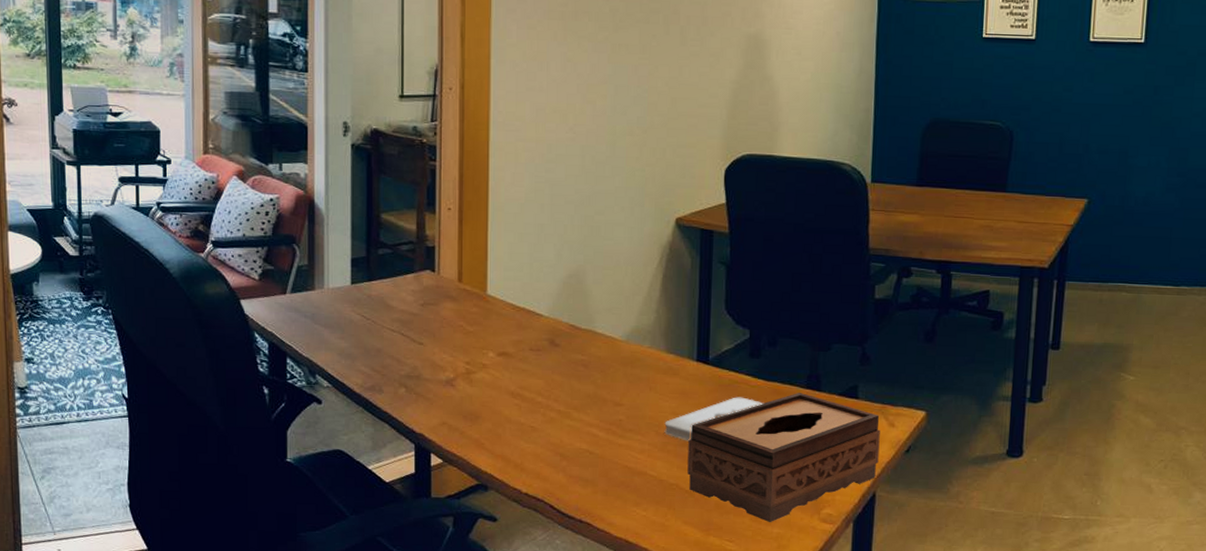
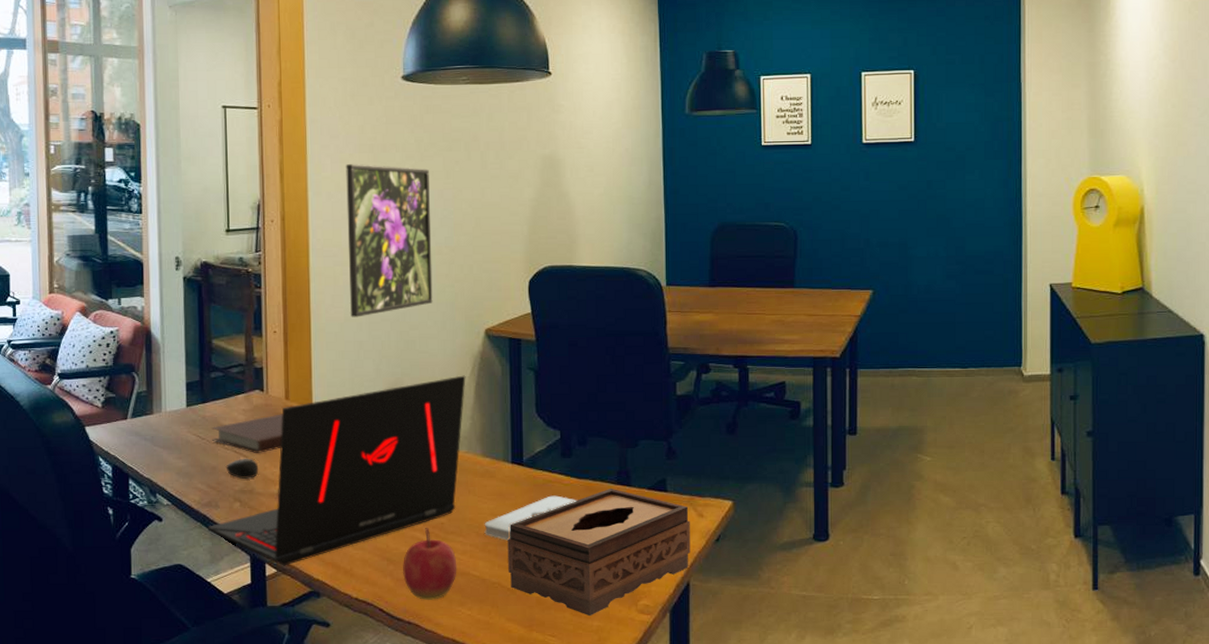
laptop: none [370,266,653,457] -> present [208,375,466,566]
notebook: none [378,297,455,337] -> present [212,414,283,453]
computer mouse: none [391,341,427,363] -> present [225,458,259,479]
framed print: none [532,31,623,198] -> present [346,164,433,318]
apple: none [576,424,634,499] -> present [403,528,457,600]

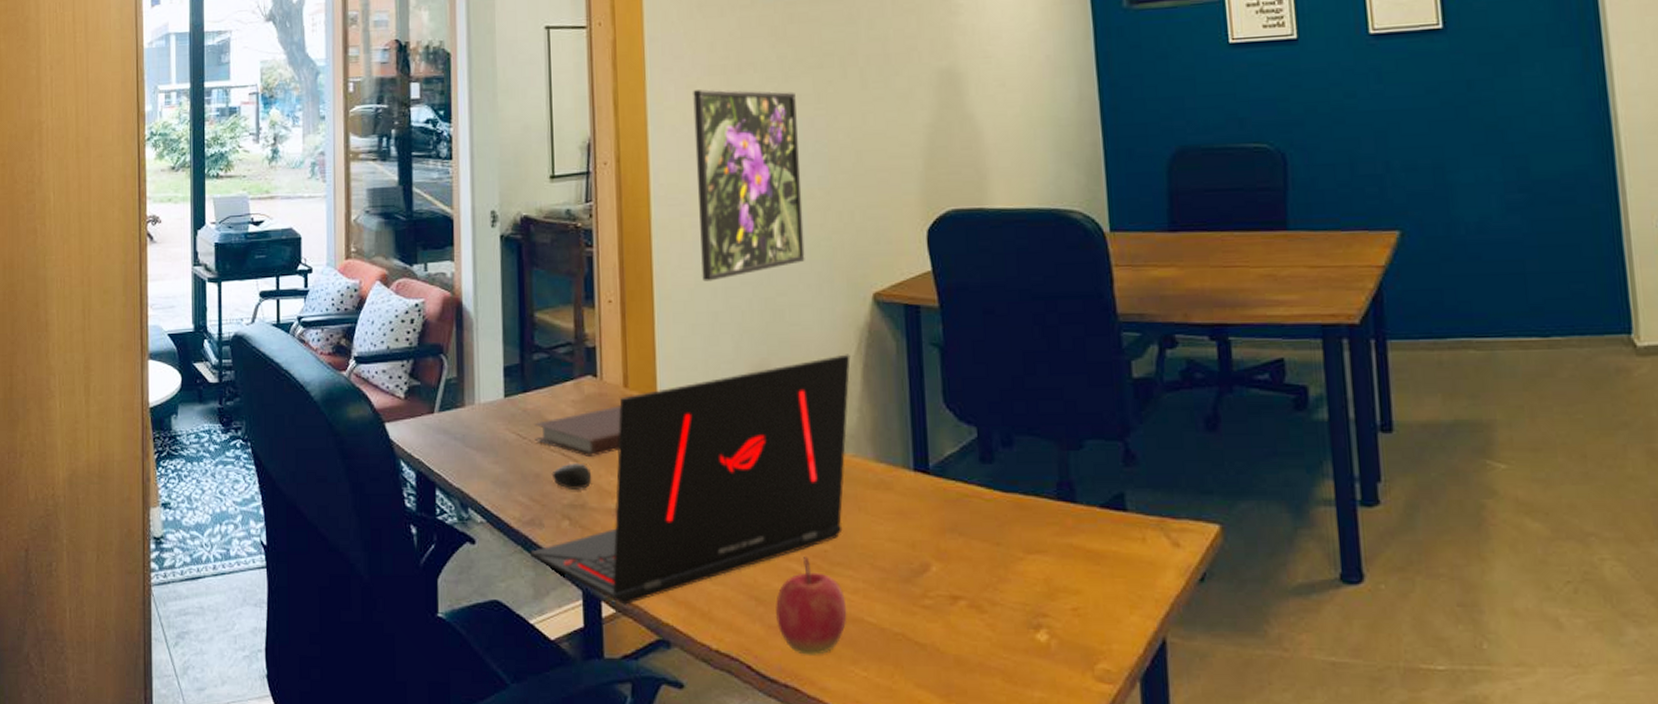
notepad: present [484,495,577,541] -> none [880,515,1003,576]
tissue box: present [508,488,690,617] -> none [912,505,1165,684]

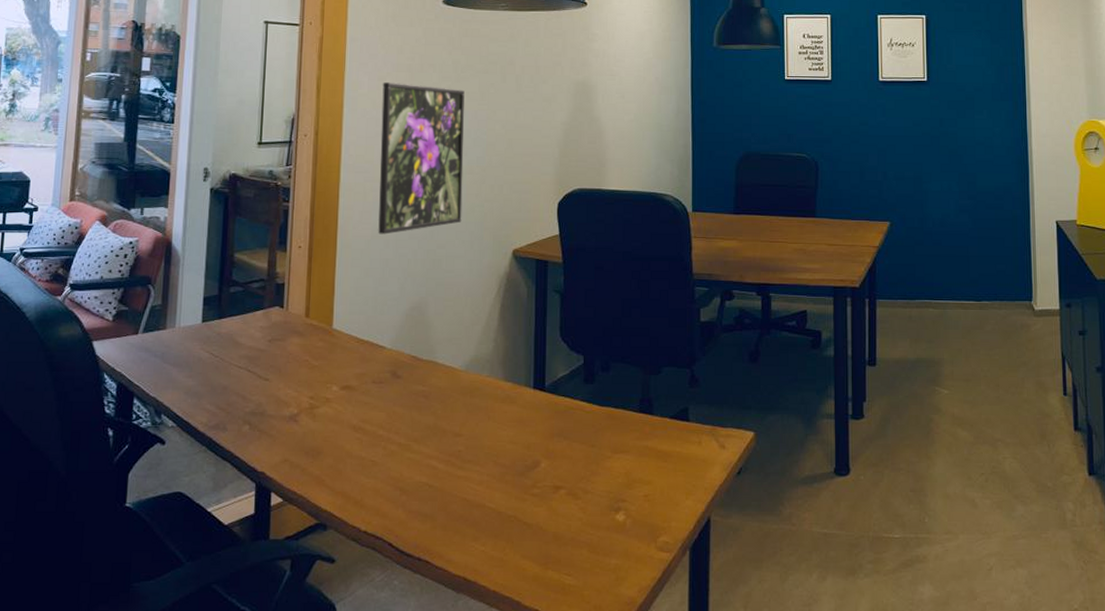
laptop: present [530,354,851,605] -> none [213,296,491,495]
notebook: present [534,405,621,456] -> none [225,332,301,373]
computer mouse: present [551,463,592,489] -> none [237,378,272,400]
apple: present [776,557,847,655] -> none [416,456,473,534]

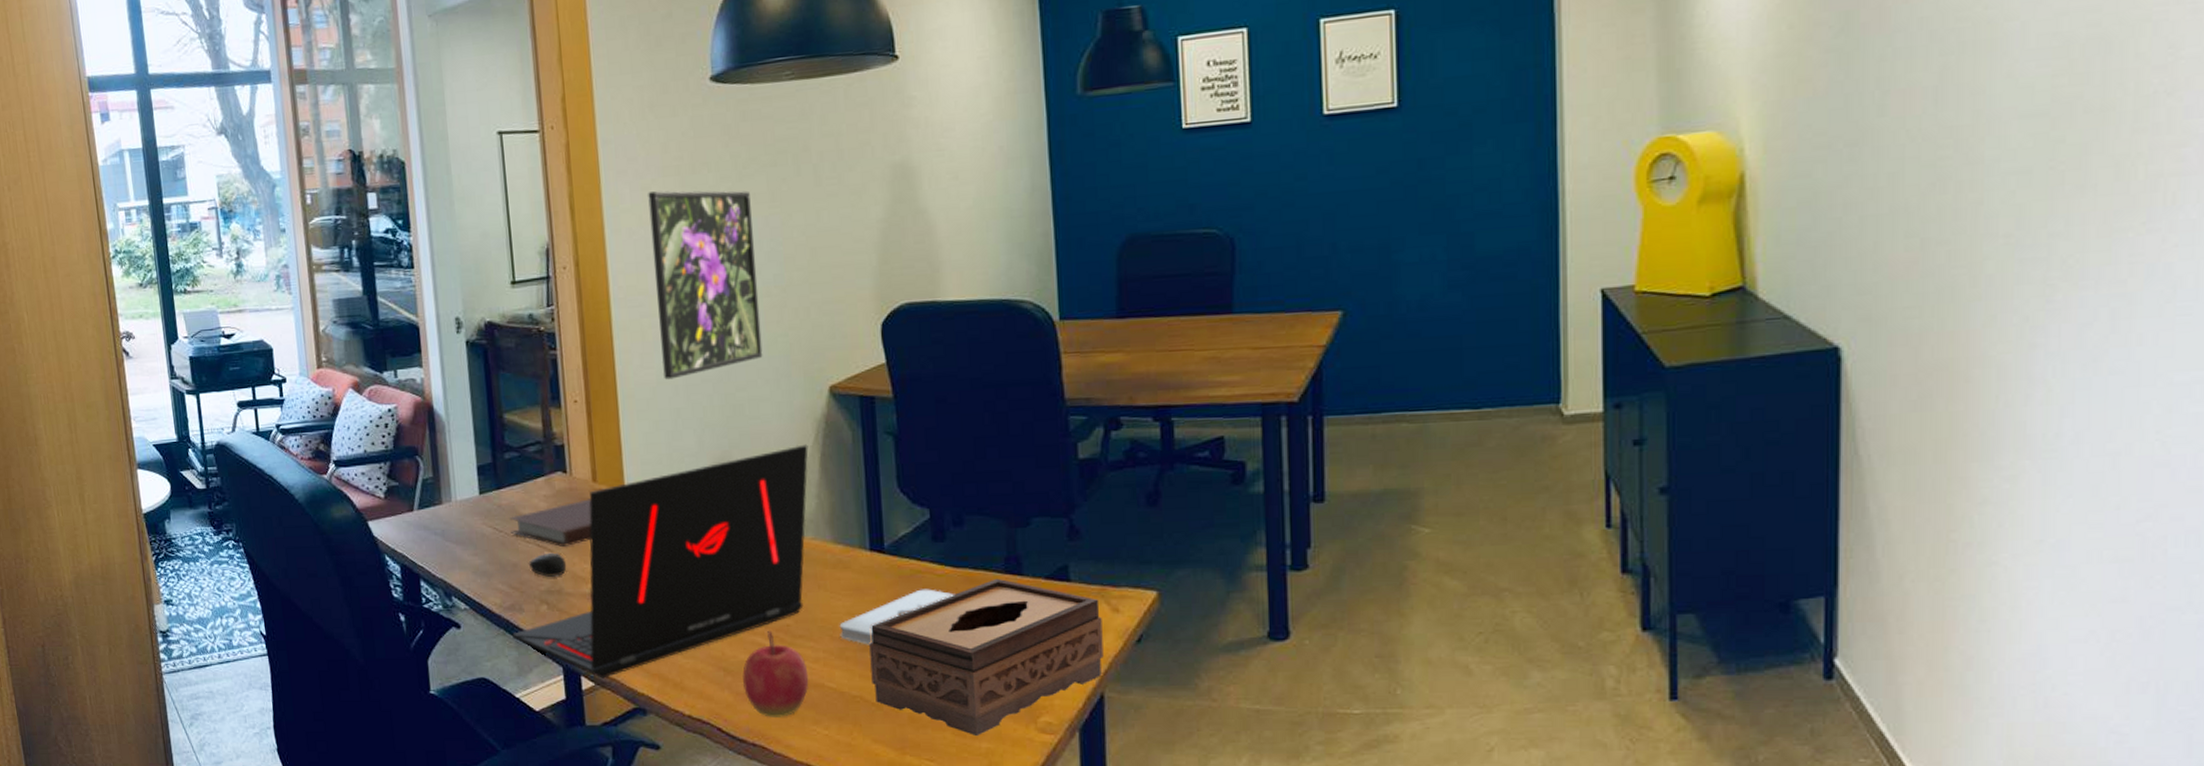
laptop: none [213,296,491,495] -> present [512,444,809,679]
notebook: none [225,332,301,373] -> present [509,499,592,547]
computer mouse: none [237,378,272,400] -> present [528,552,567,577]
apple: none [416,456,473,534] -> present [742,631,809,717]
notepad: none [502,423,598,471] -> present [839,589,954,645]
tissue box: none [525,416,712,554] -> present [869,578,1104,737]

